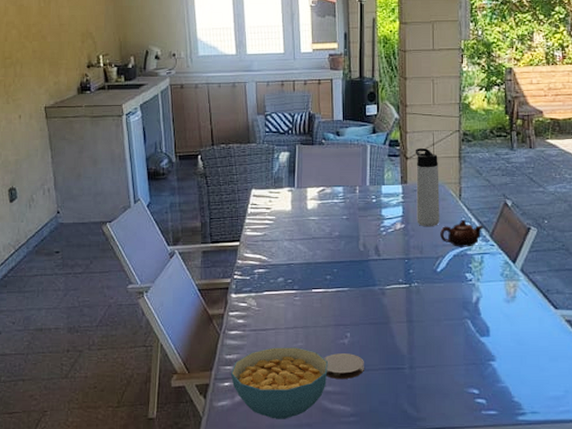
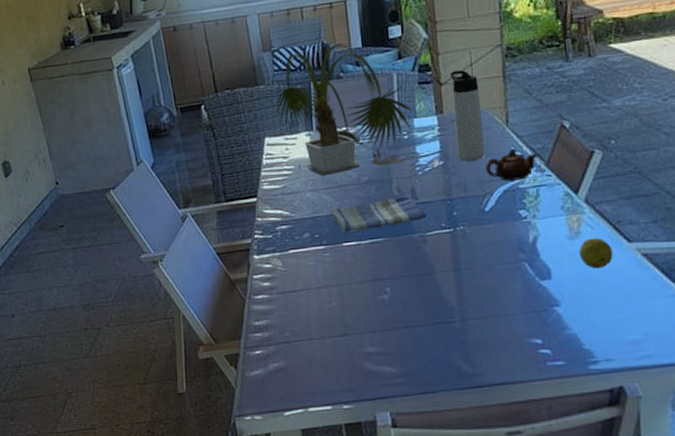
cereal bowl: present [230,347,328,419] -> none [261,307,368,386]
plant: none [261,114,387,228] -> present [273,43,420,177]
dish towel: none [304,252,387,280] -> present [331,195,427,232]
coaster: present [324,353,364,380] -> none [363,310,409,339]
fruit: none [513,303,542,330] -> present [578,238,613,269]

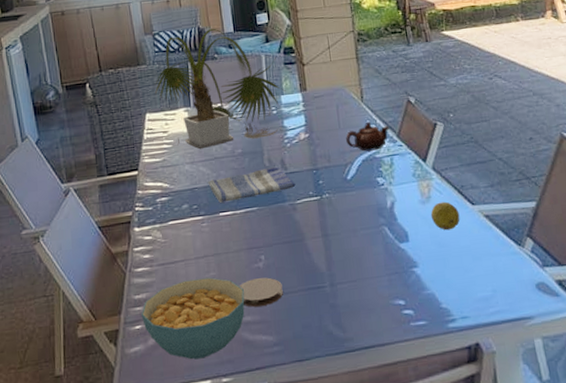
cereal bowl: none [261,307,368,386] -> present [141,277,245,360]
coaster: none [363,310,409,339] -> present [239,277,283,307]
thermos bottle: present [449,70,485,162] -> none [310,53,345,134]

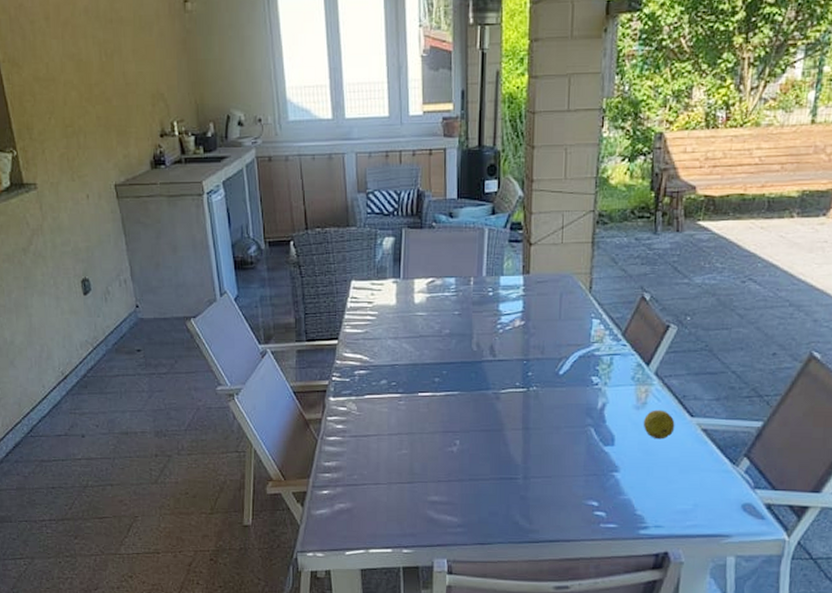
cereal bowl: present [141,277,245,360] -> none [329,454,434,529]
plant: present [153,28,286,150] -> none [362,192,507,325]
dish towel: present [208,166,296,203] -> none [410,352,503,383]
coaster: present [239,277,283,307] -> none [430,462,474,489]
teapot: present [346,121,390,152] -> none [565,315,615,347]

